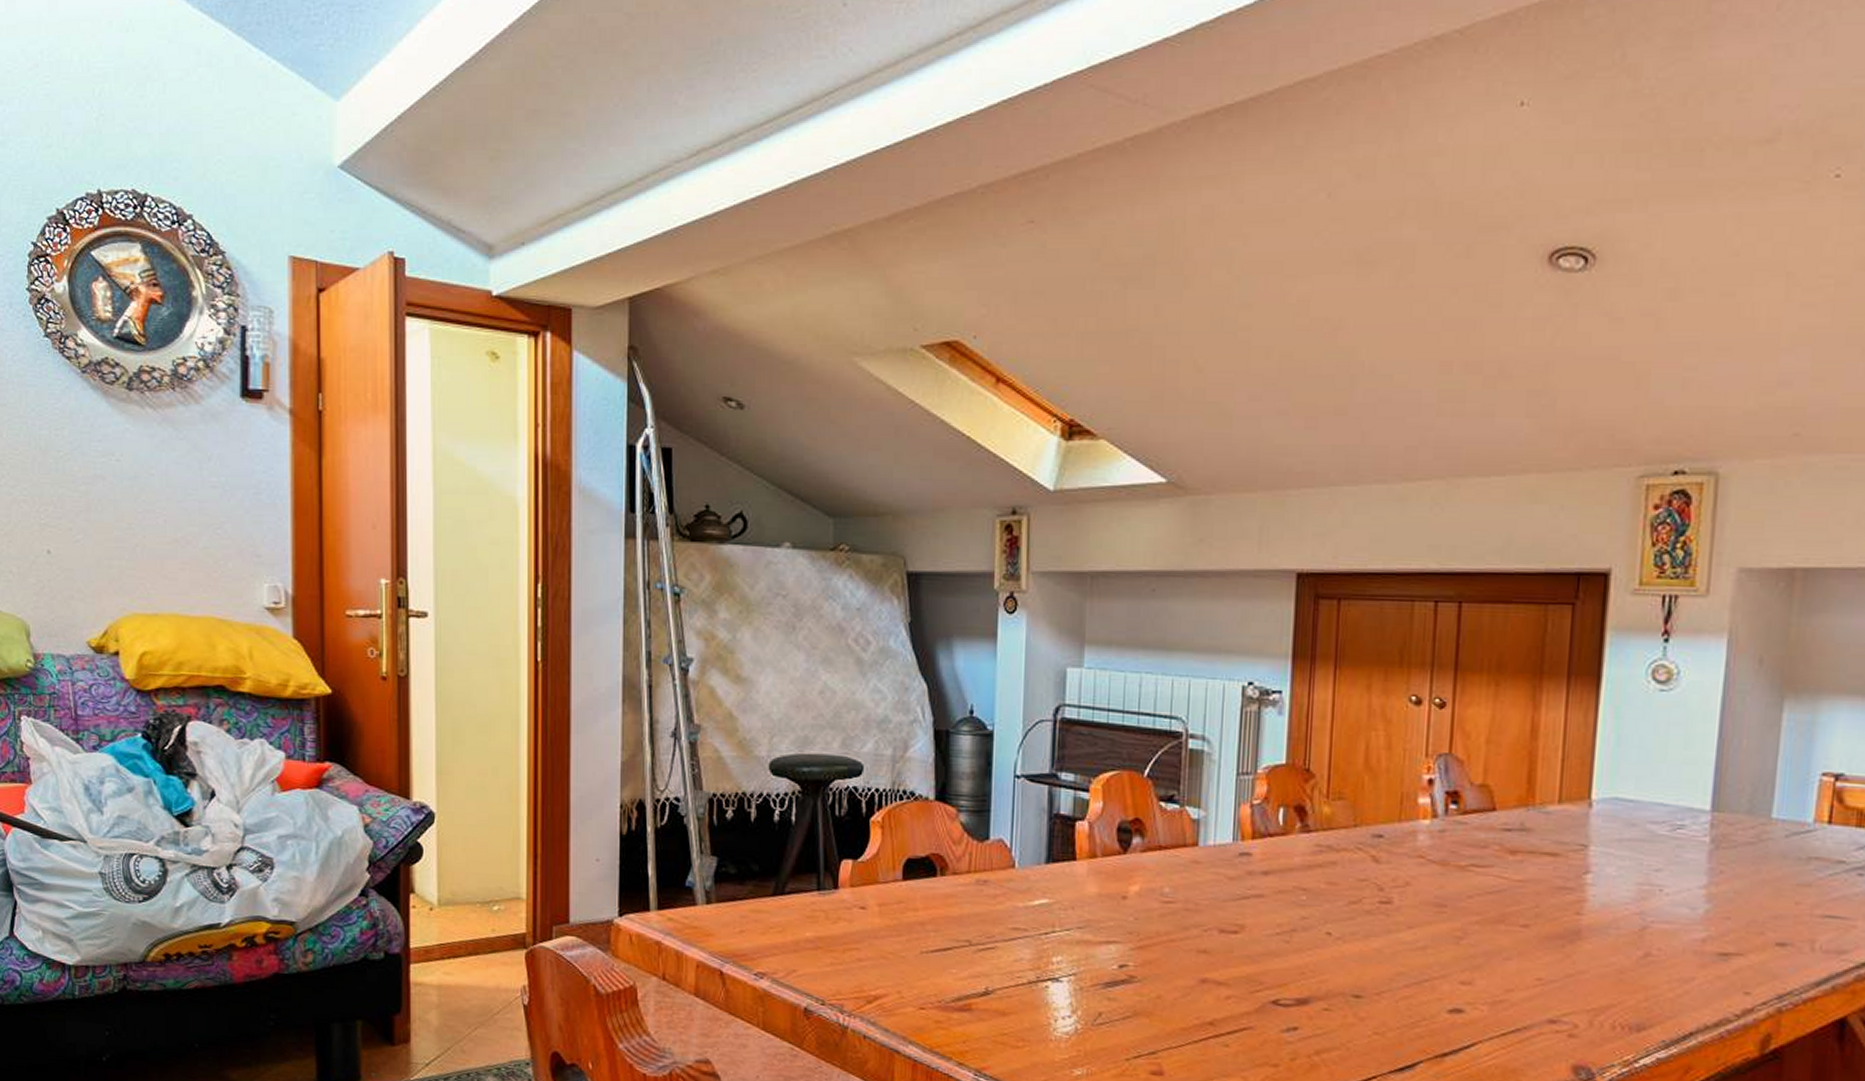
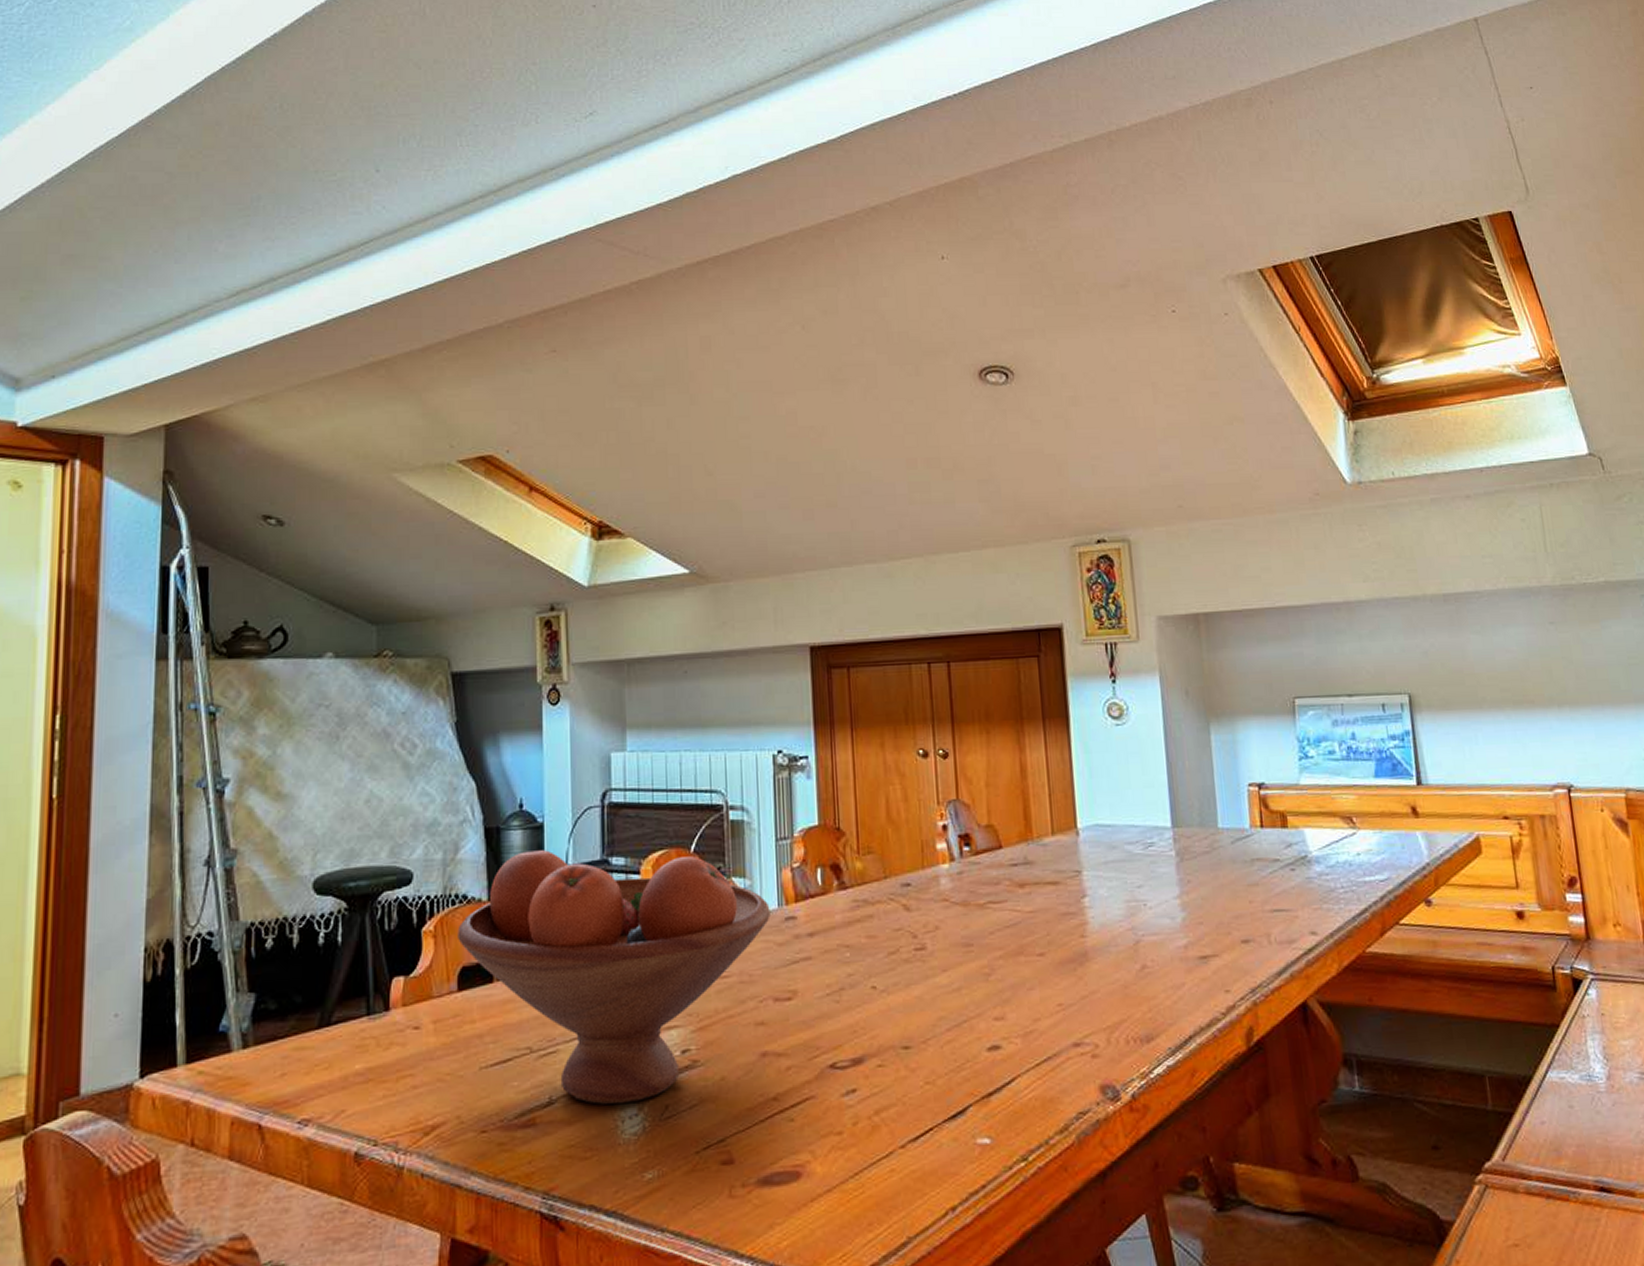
fruit bowl: none [904,757,1224,1005] -> present [457,850,770,1105]

